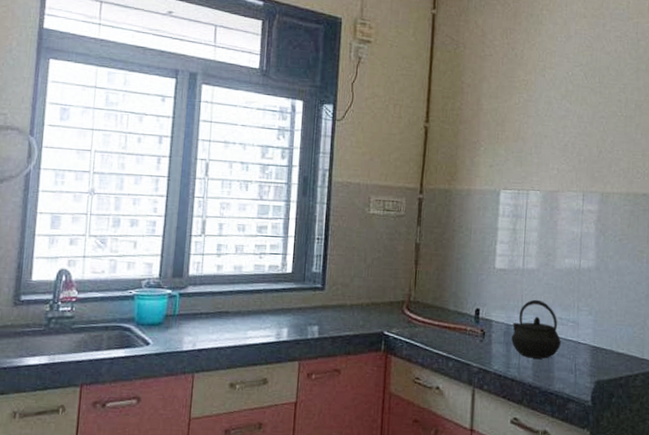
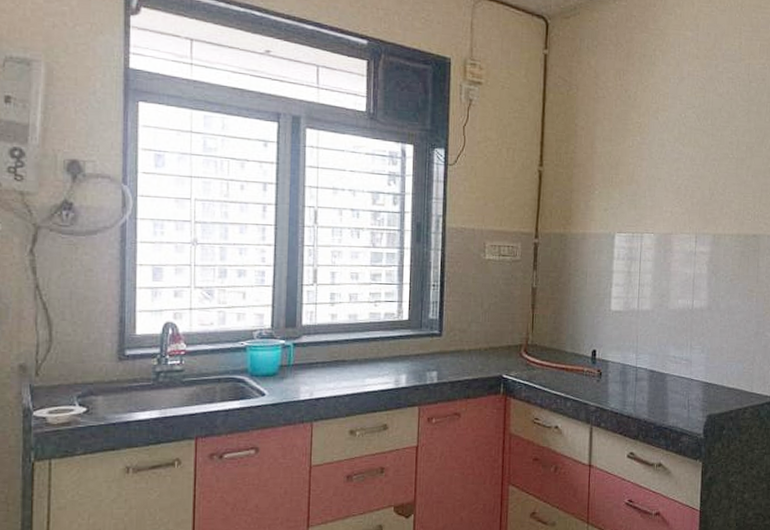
kettle: present [511,299,561,359] -> none [626,339,675,396]

